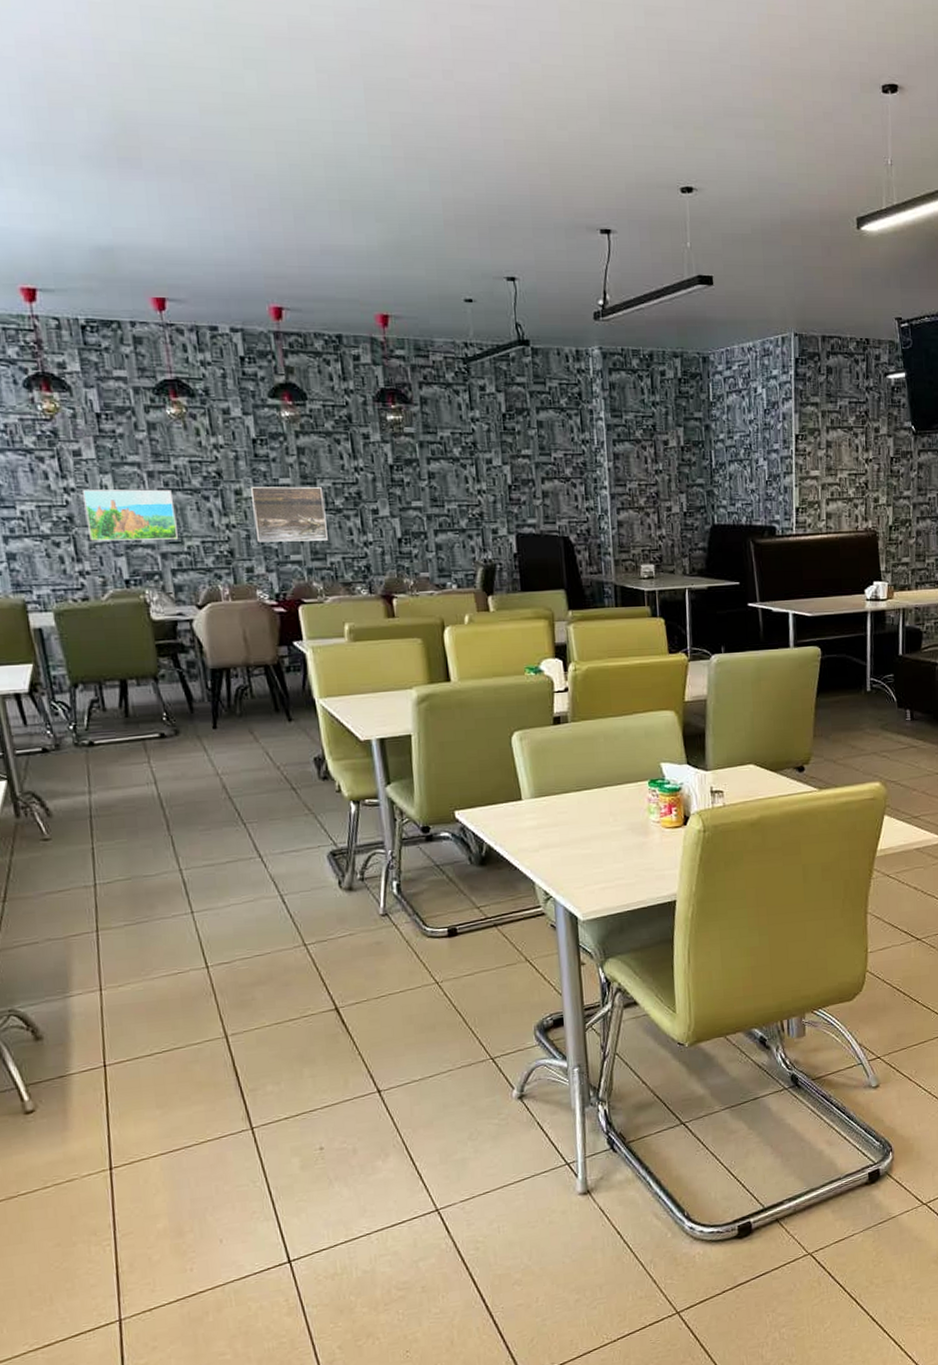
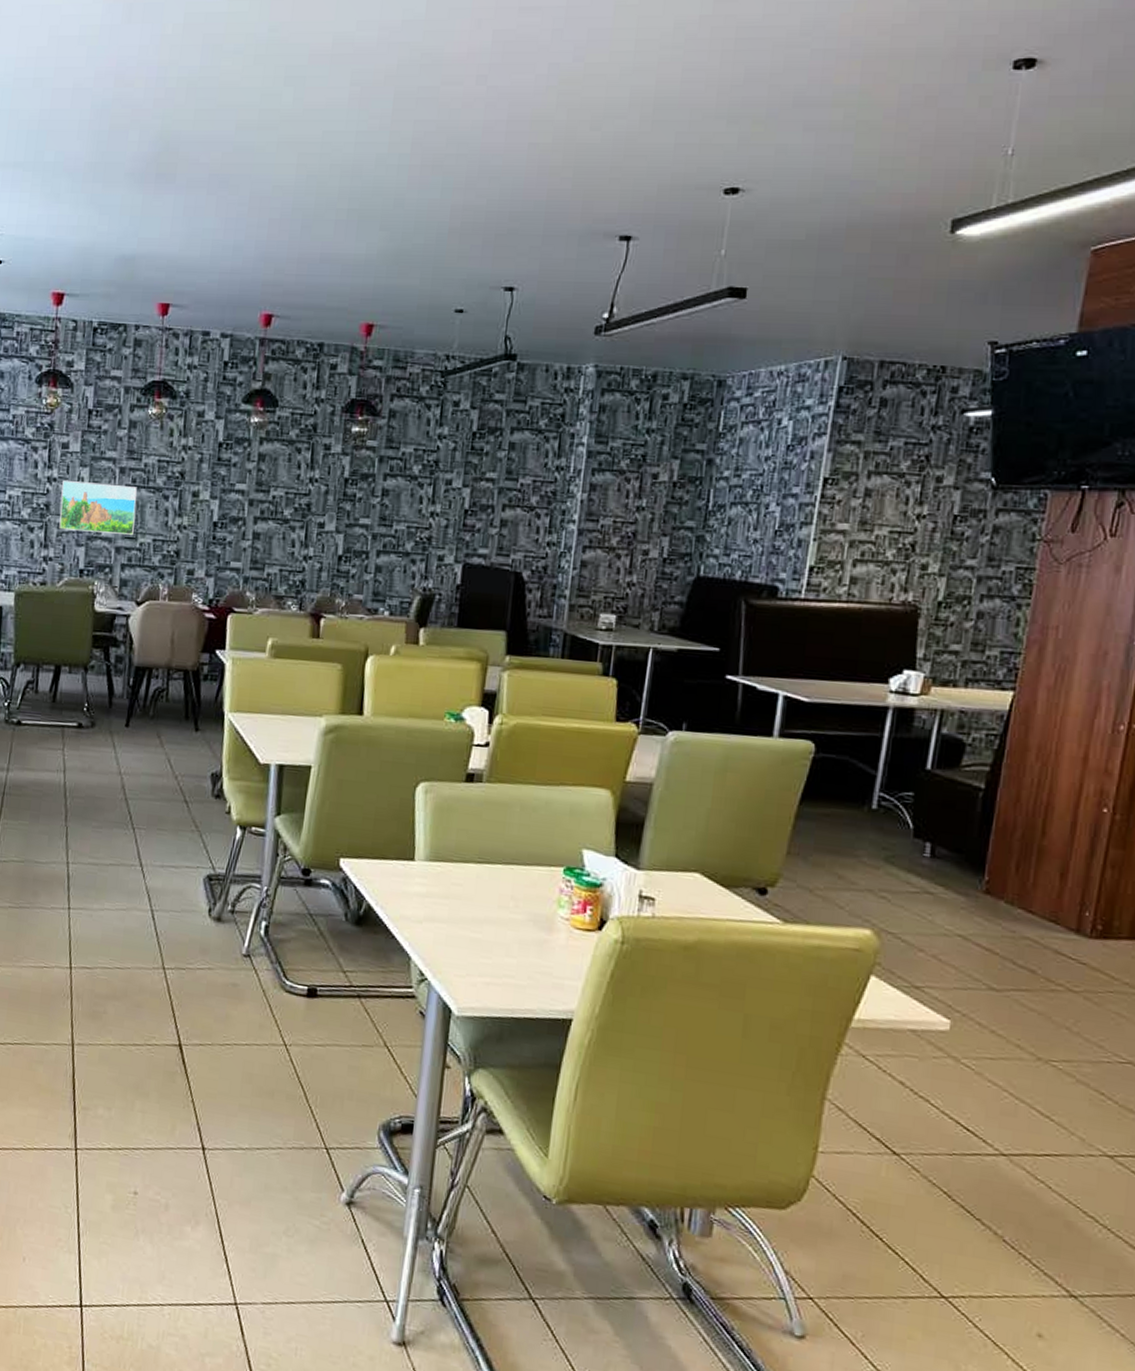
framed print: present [251,486,328,542] -> none [204,490,275,551]

